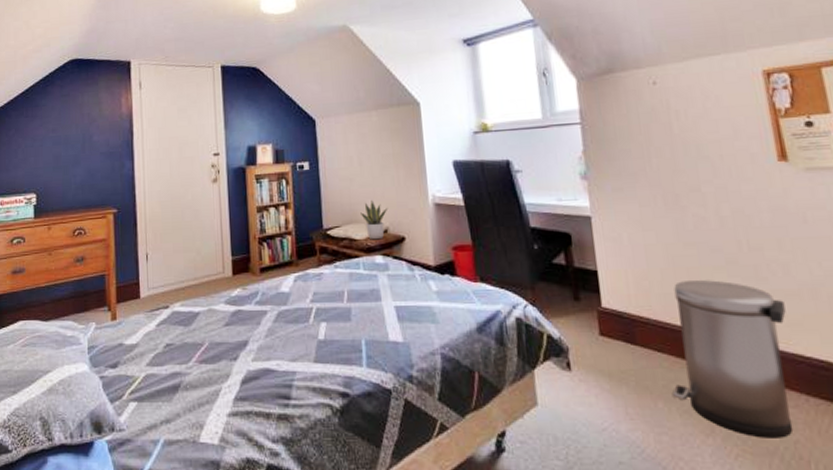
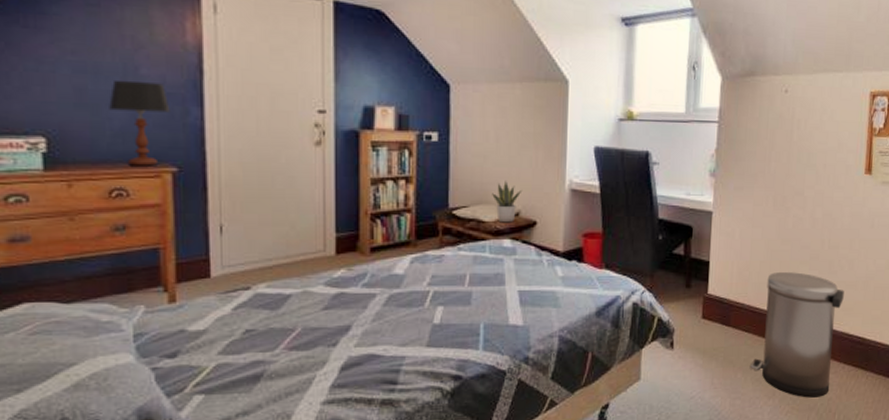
table lamp: none [74,145,112,210] -> present [109,79,171,166]

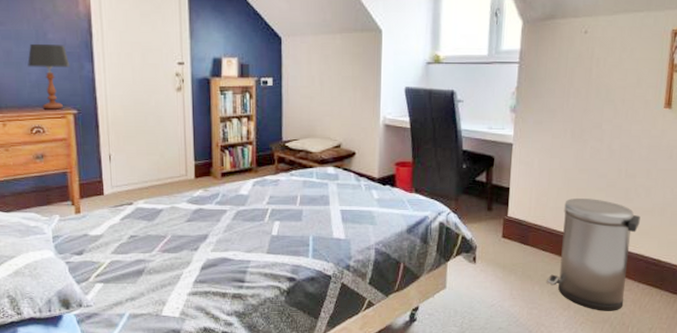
potted plant: present [492,180,523,223] -> none [318,117,343,153]

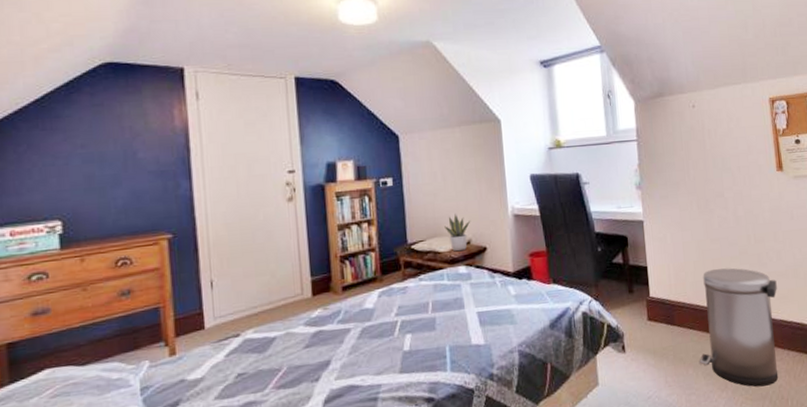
table lamp: present [27,43,71,110] -> none [113,163,165,237]
potted plant: none [318,117,343,153] -> present [444,213,471,252]

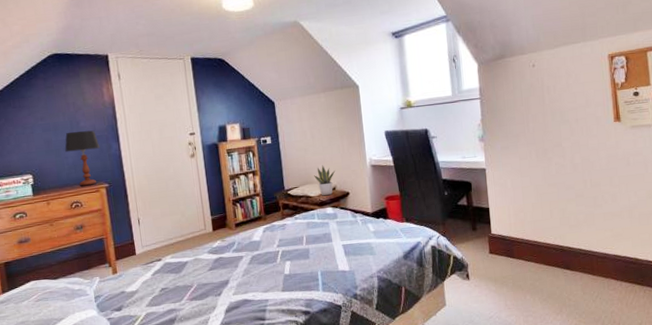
table lamp: none [113,163,165,237] -> present [65,130,101,186]
pedal bin: present [699,268,779,387] -> none [536,209,612,312]

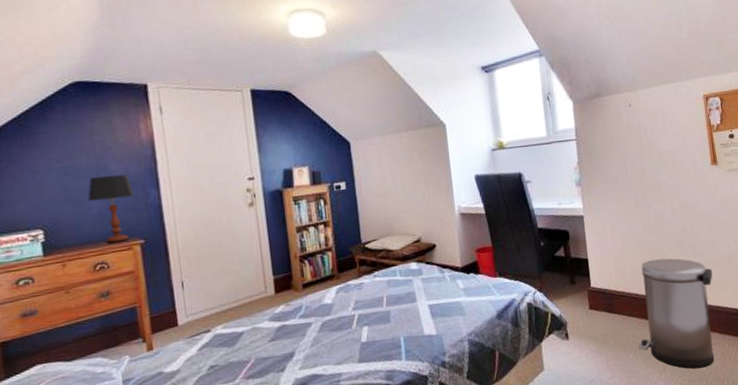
potted plant: present [314,164,336,196] -> none [396,213,421,250]
pedal bin: none [536,209,612,312] -> present [638,258,715,369]

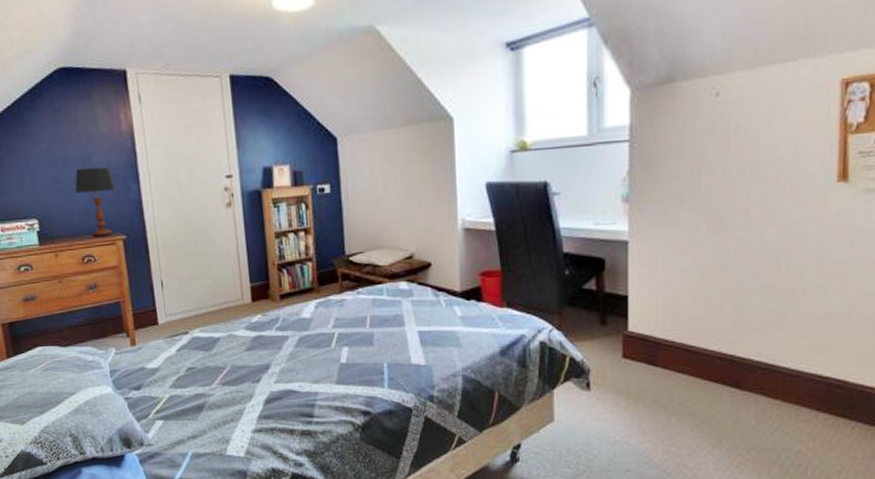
pedal bin: present [638,258,715,369] -> none [686,304,813,449]

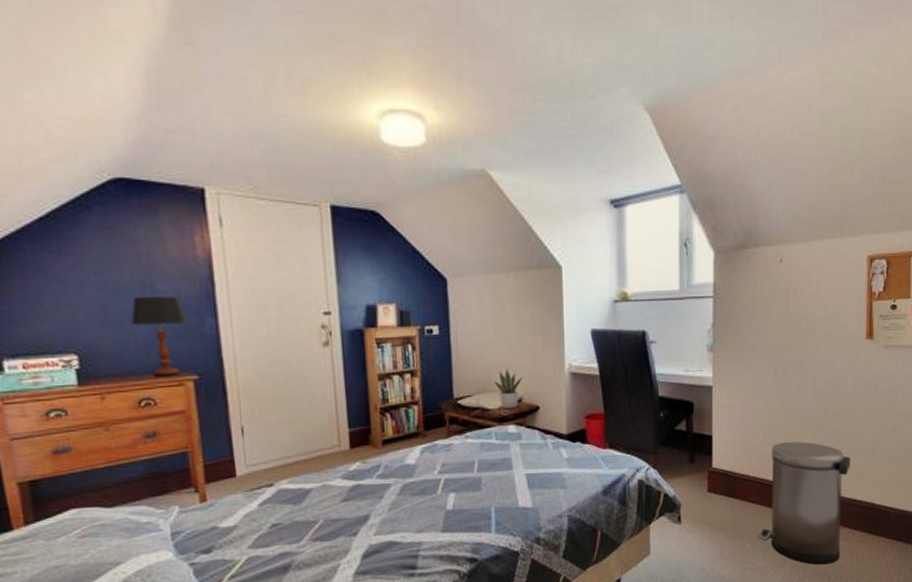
potted plant: none [385,224,415,266] -> present [494,367,524,410]
pedal bin: none [686,304,813,449] -> present [758,441,851,565]

